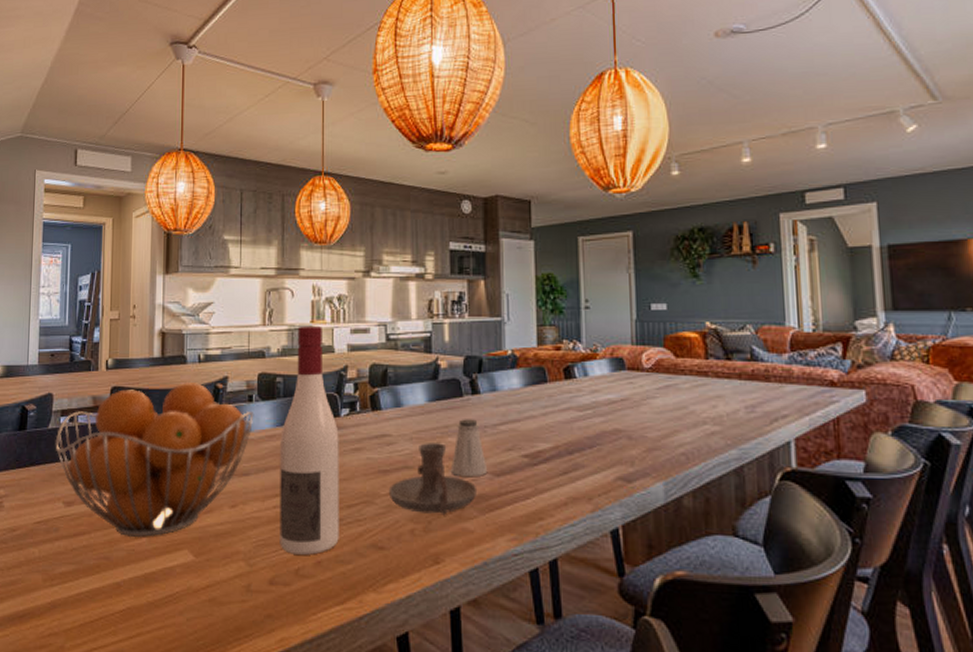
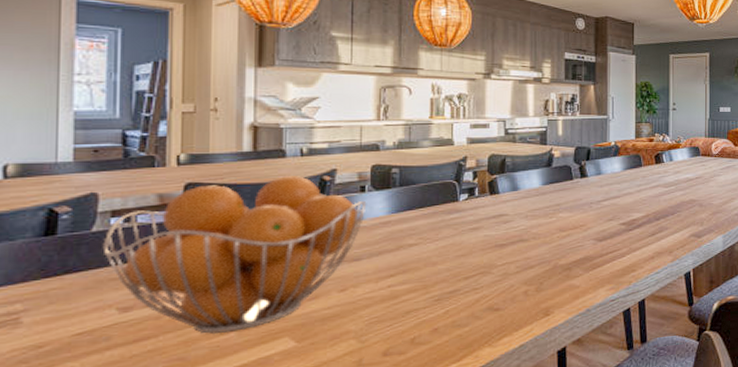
wine bottle: present [279,325,339,555] -> none [394,121,457,326]
candle holder: present [388,443,478,516] -> none [504,218,583,277]
saltshaker: present [450,419,488,478] -> none [560,197,592,245]

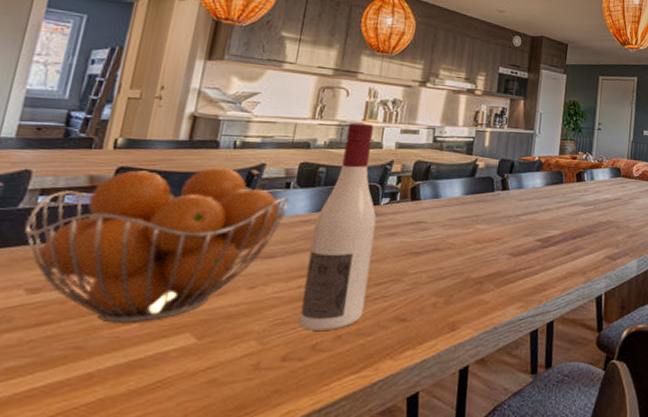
wine bottle: none [394,121,457,326] -> present [299,122,377,330]

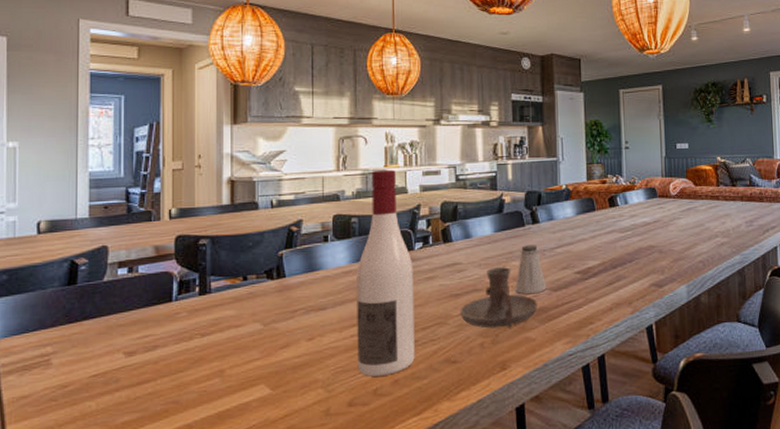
fruit basket: present [24,166,290,324] -> none [112,226,330,380]
candle holder: none [417,229,497,290] -> present [460,267,538,329]
saltshaker: none [475,210,507,258] -> present [514,245,547,295]

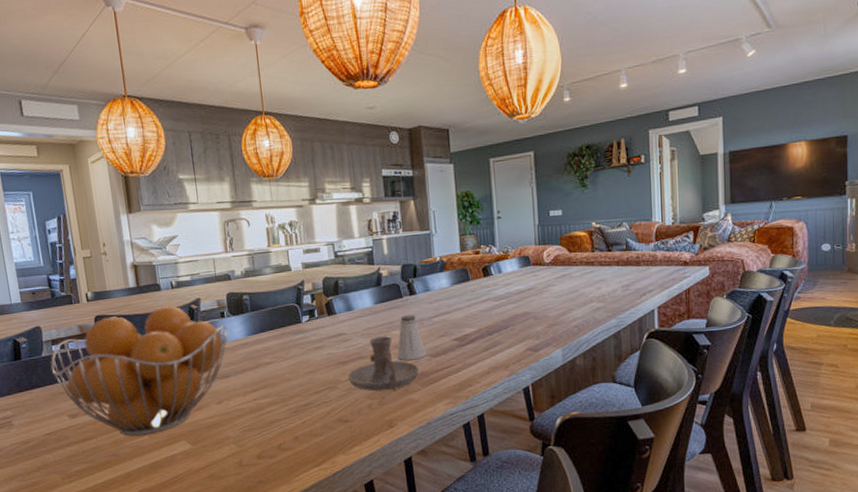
fruit basket: none [112,226,330,380] -> present [50,305,228,437]
wine bottle: present [356,169,415,377] -> none [252,249,311,434]

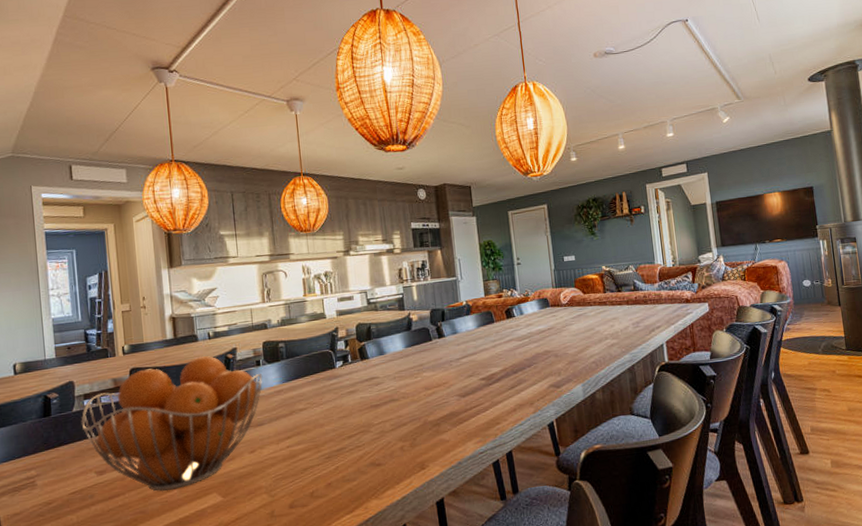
candle holder: present [347,336,420,392] -> none [380,378,449,434]
saltshaker: present [396,315,427,361] -> none [427,356,456,402]

